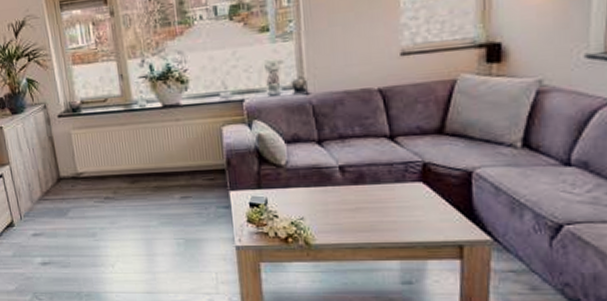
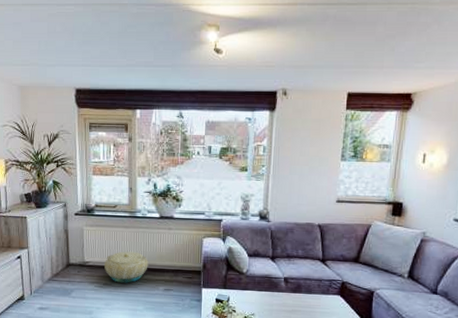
basket: none [102,154,157,195] -> present [104,251,148,283]

